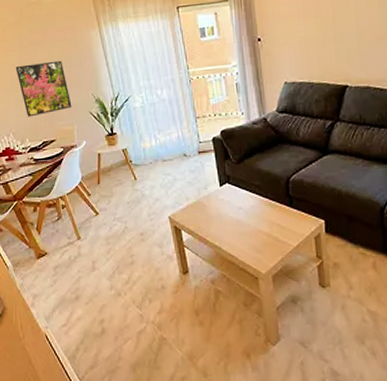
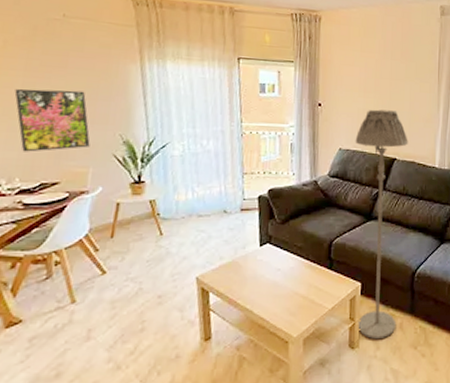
floor lamp: none [300,33,369,278] -> present [355,109,408,339]

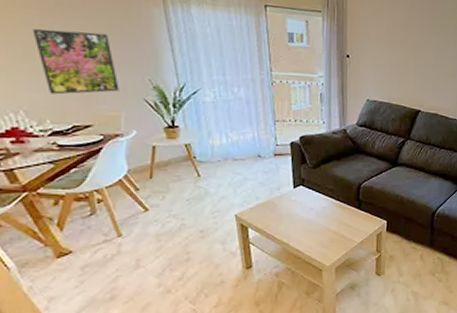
floor lamp: present [355,109,408,339] -> none [382,62,432,267]

